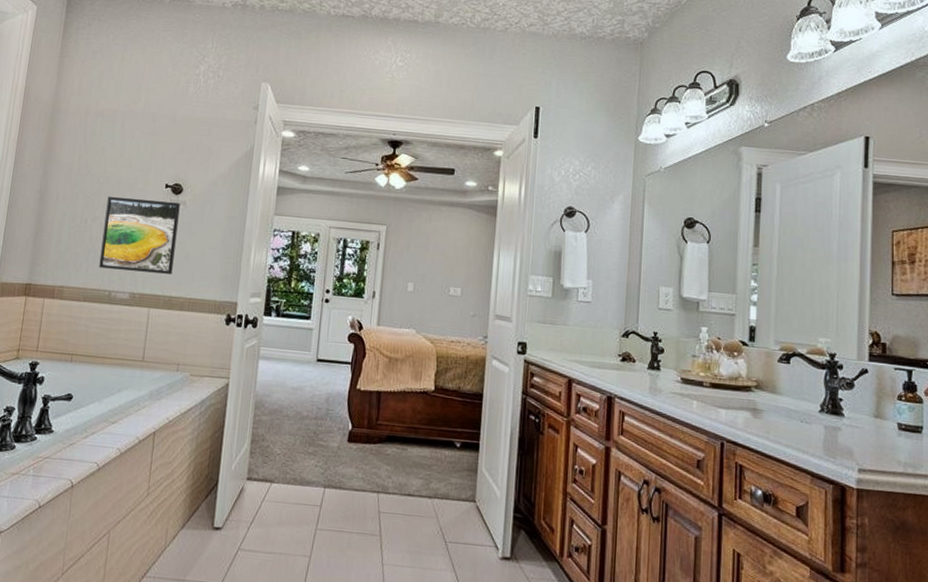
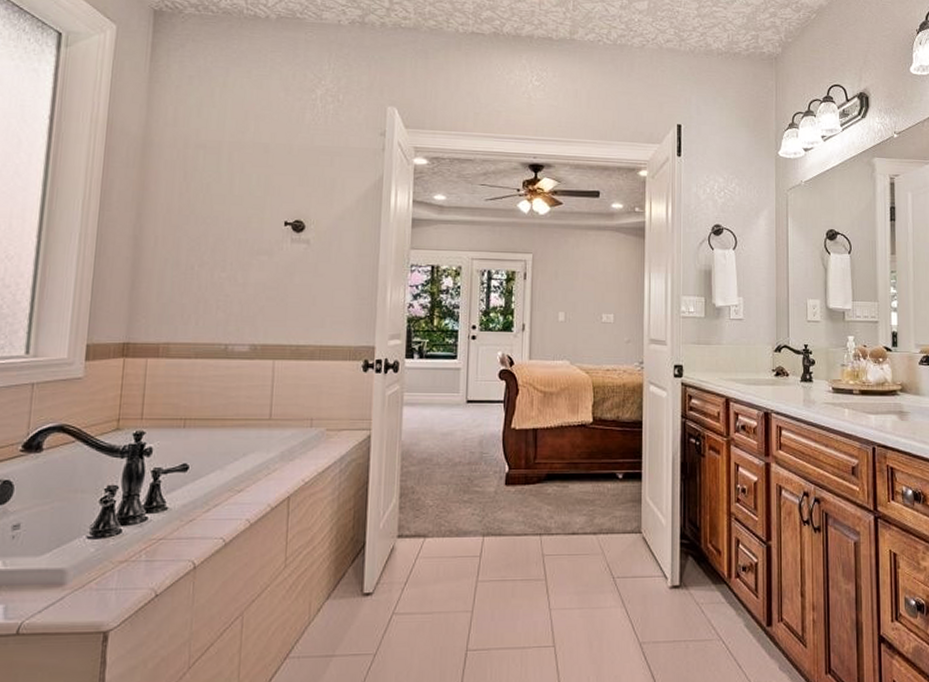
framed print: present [99,196,180,274] -> none [211,238,303,321]

